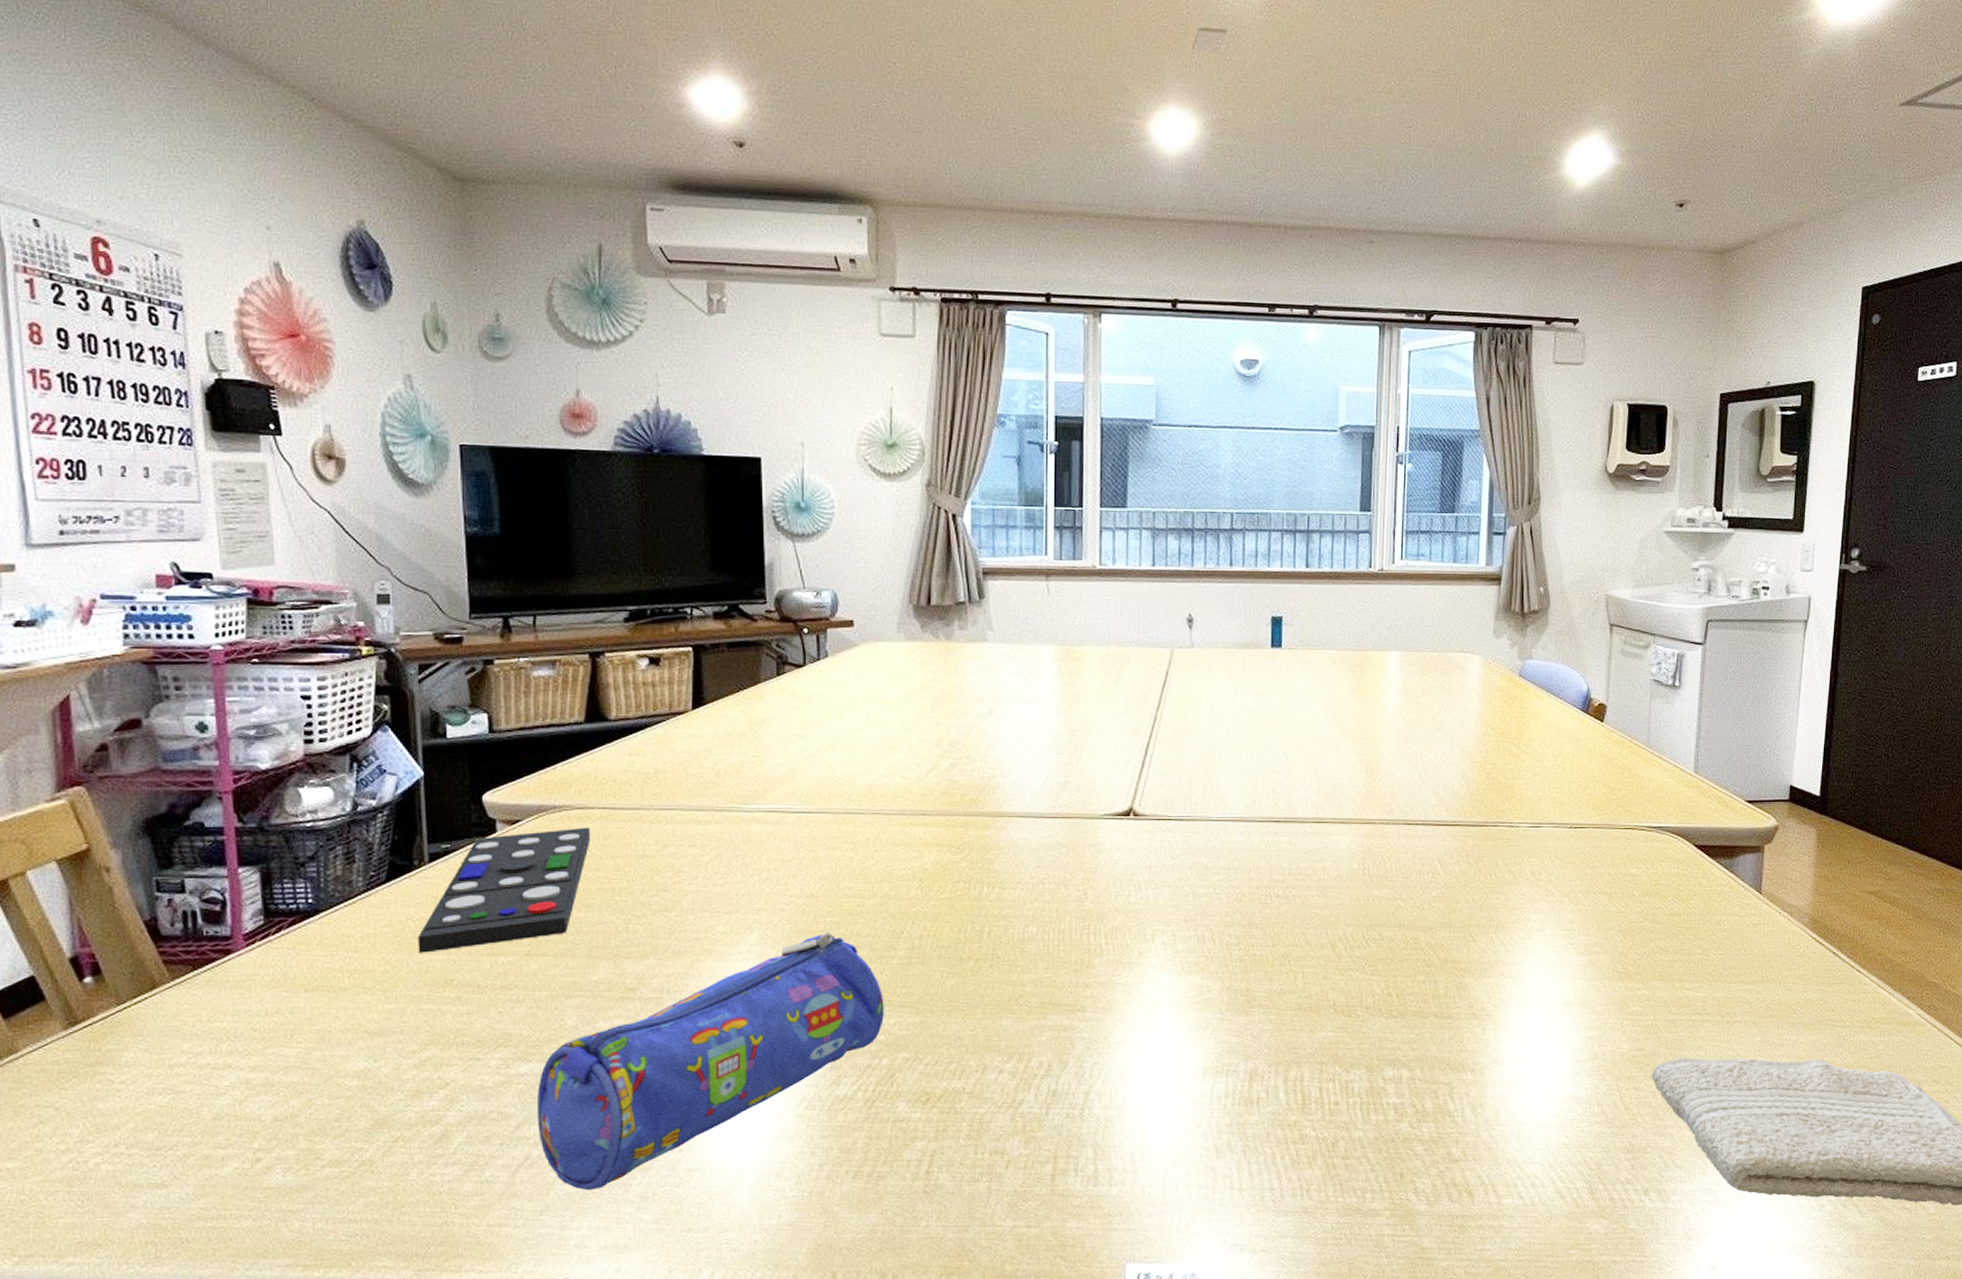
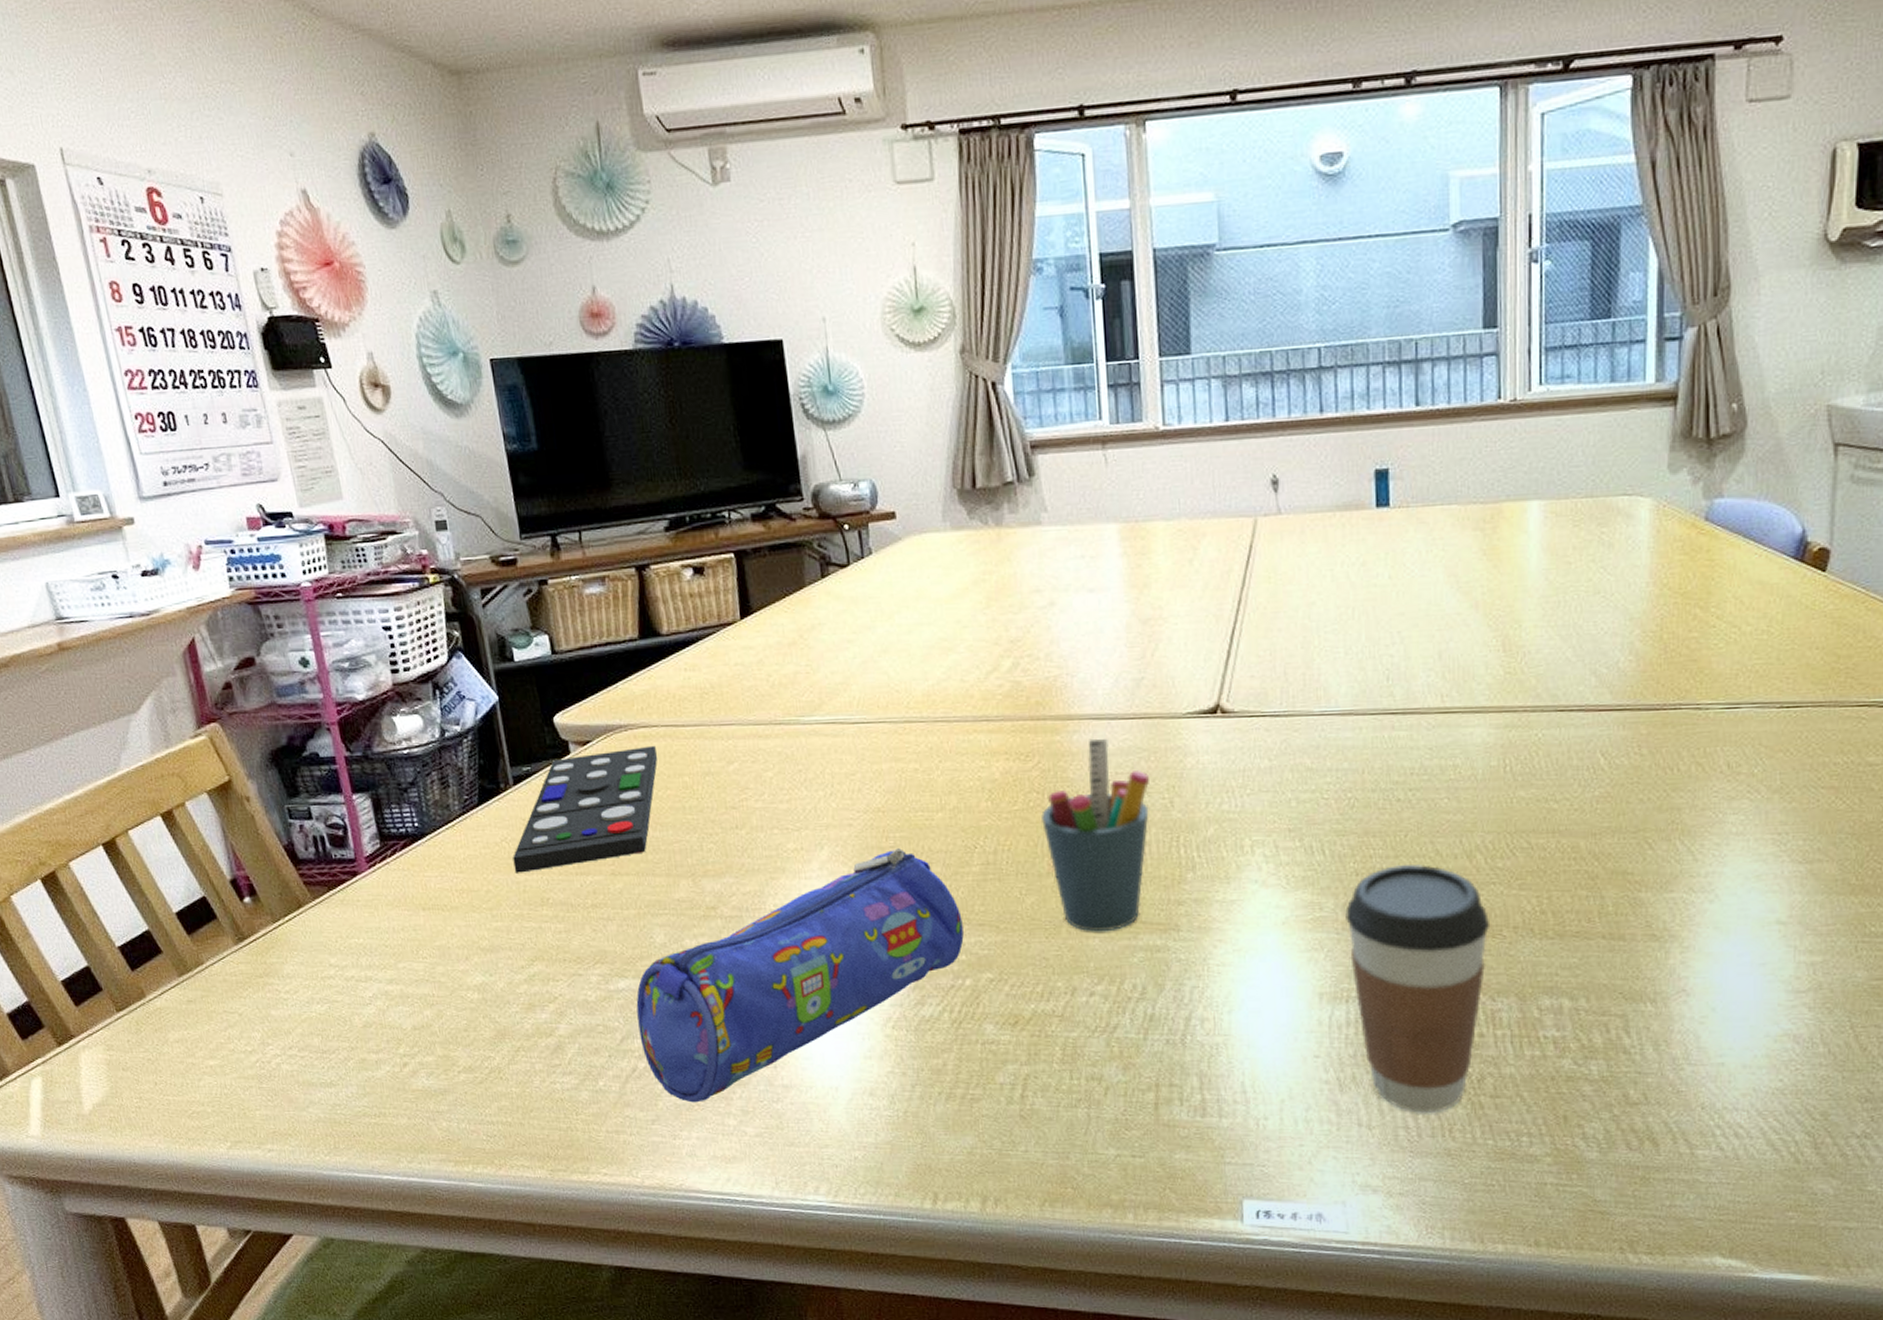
pen holder: none [967,834,1068,1013] -> present [1041,738,1151,932]
coffee cup: none [1229,952,1348,1176] -> present [1345,864,1491,1114]

